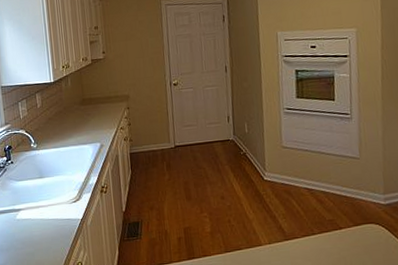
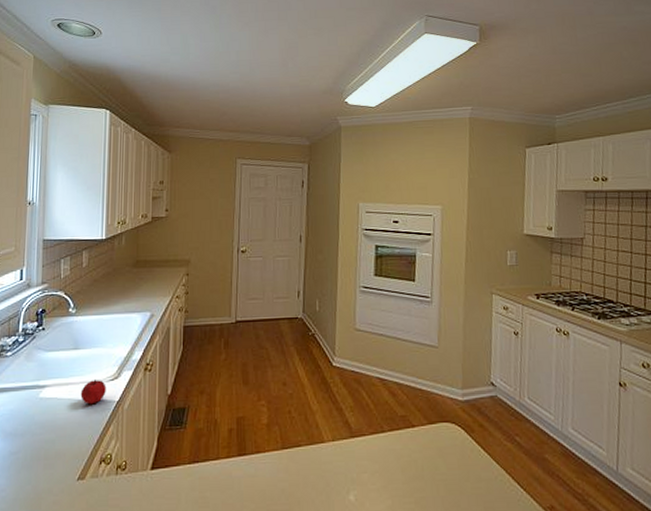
apple: none [50,201,71,223] -> present [80,379,106,405]

